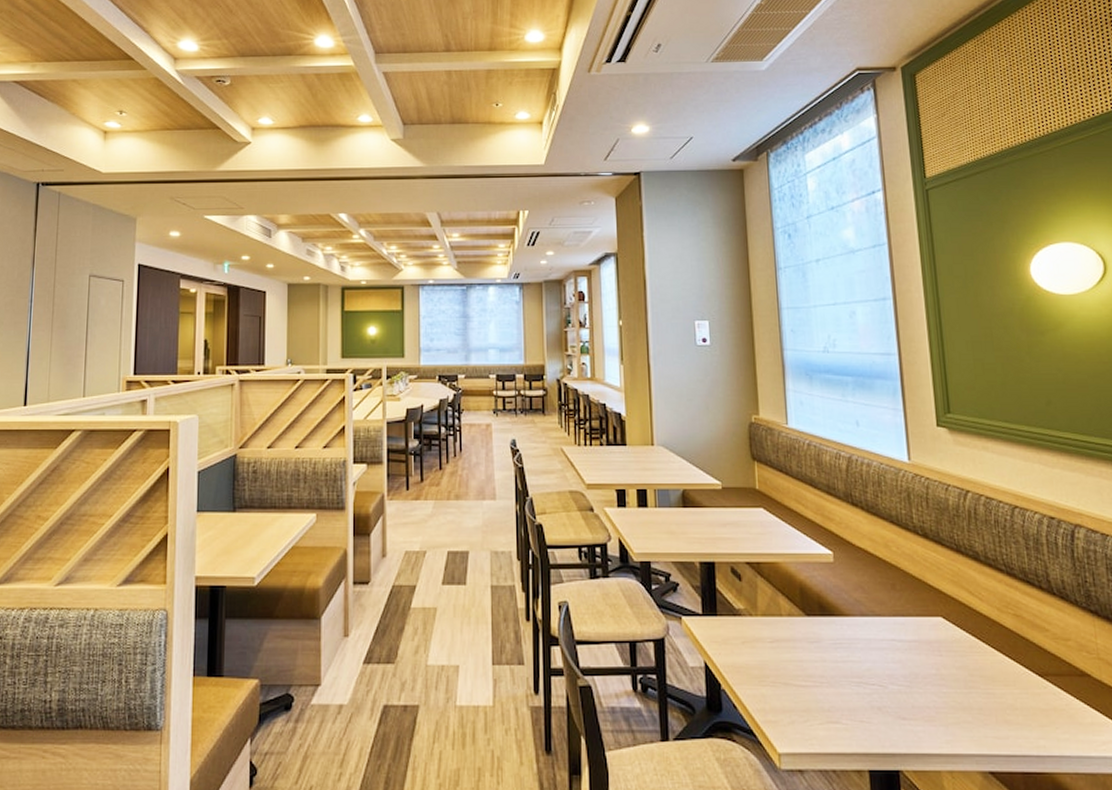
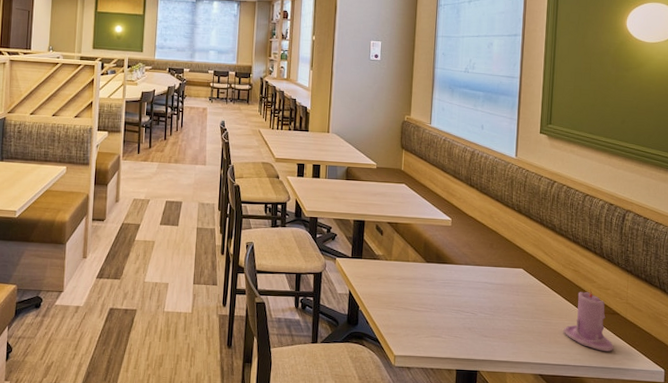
candle: none [1013,640,1092,732] -> present [563,288,614,352]

